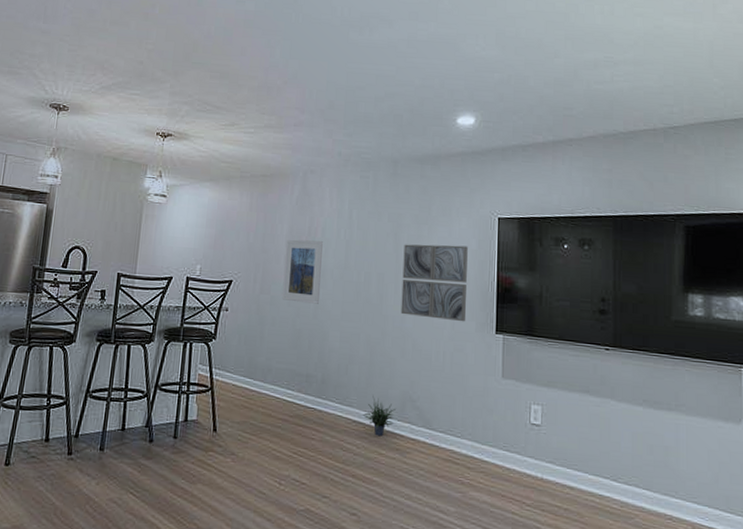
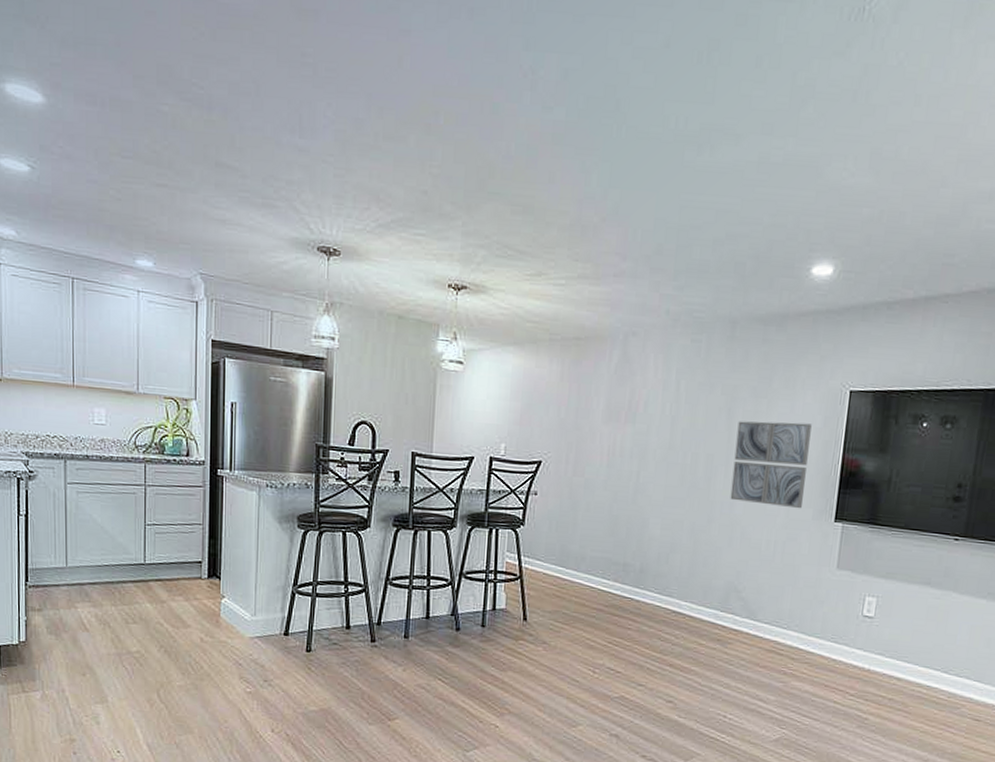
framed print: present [282,239,323,304] -> none [597,415,645,488]
potted plant: present [362,395,396,437] -> none [683,585,719,627]

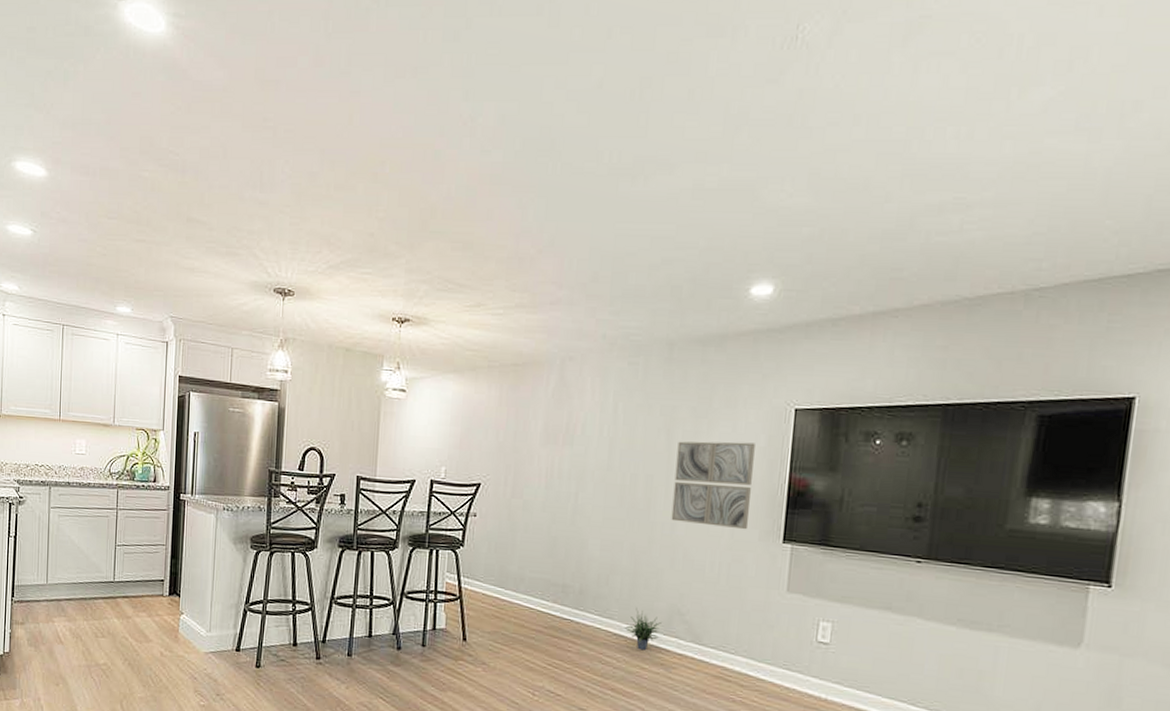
potted plant: none [683,585,719,627] -> present [624,607,662,651]

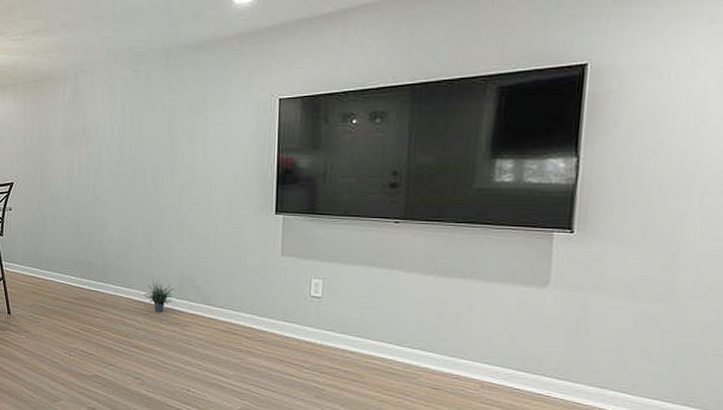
wall art: present [671,441,755,530] -> none [177,131,246,206]

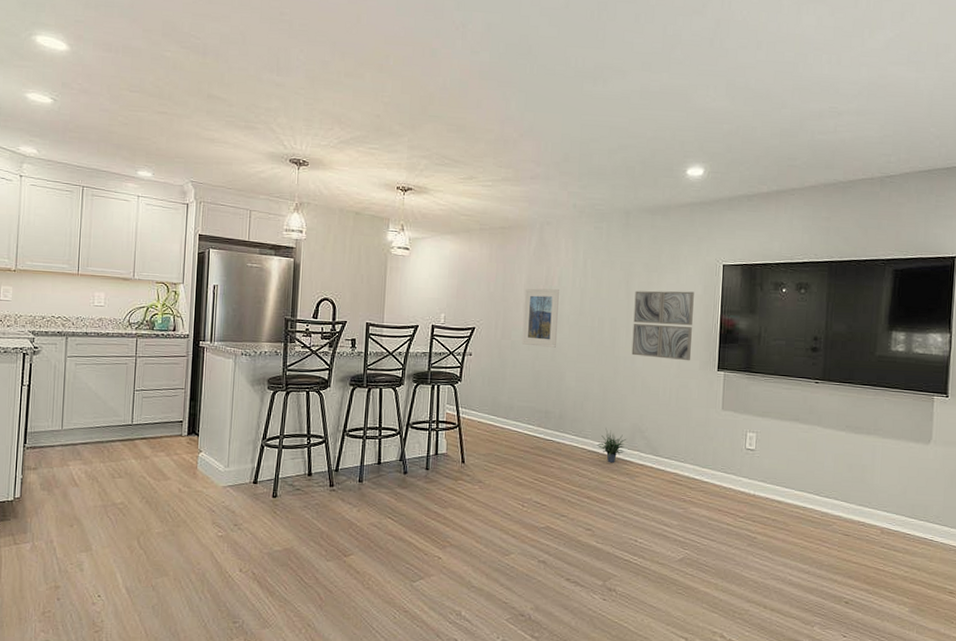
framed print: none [61,139,97,198] -> present [522,288,559,348]
wall art: none [177,131,246,206] -> present [631,290,694,361]

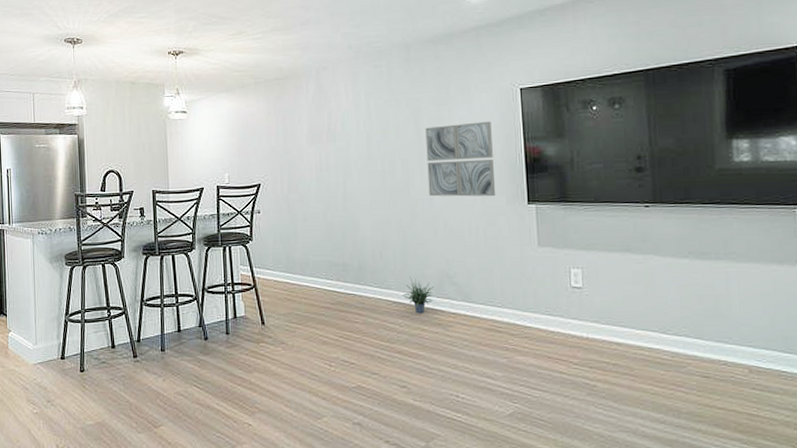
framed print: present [522,288,559,348] -> none [307,135,346,197]

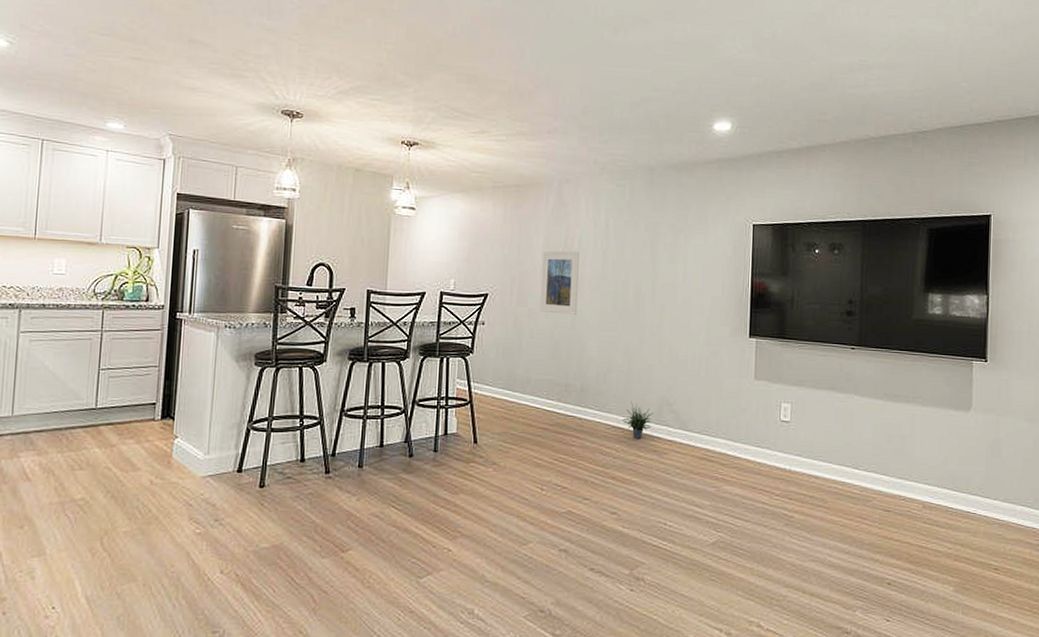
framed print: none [307,135,346,197] -> present [539,251,580,315]
wall art: present [425,121,496,197] -> none [658,252,723,328]

